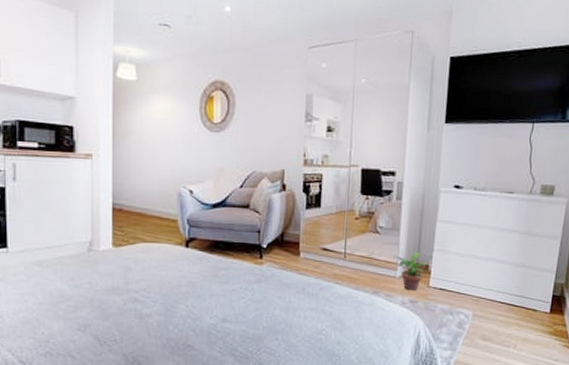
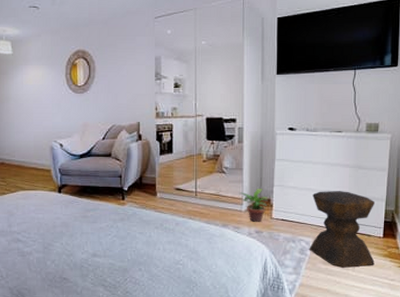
stool: none [468,258,545,345] -> present [309,191,376,268]

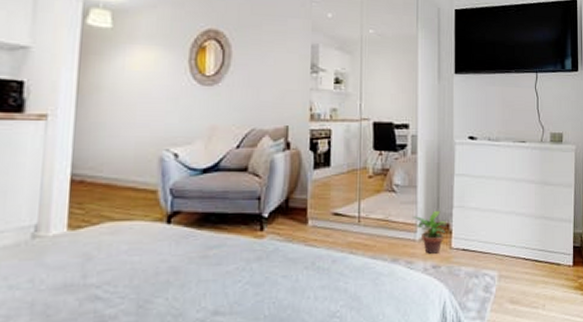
stool: present [309,191,376,268] -> none [494,211,566,307]

